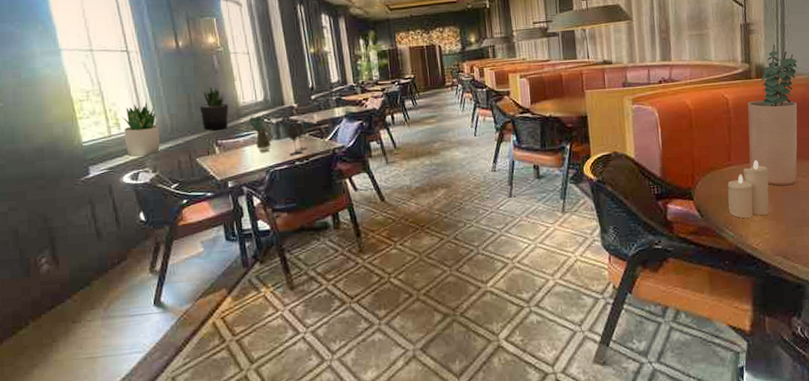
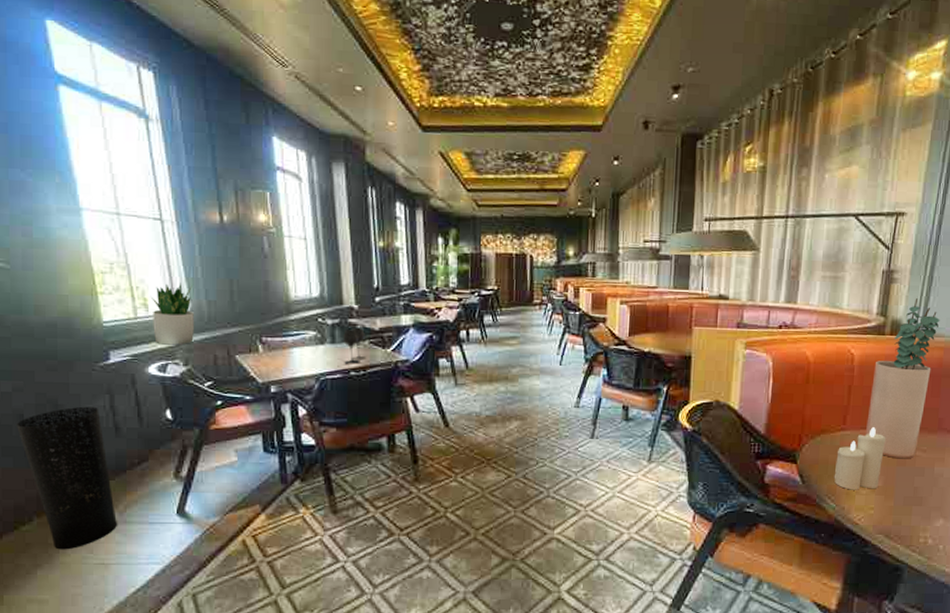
umbrella stand: none [12,216,102,349] -> present [17,406,117,550]
planter: present [199,87,229,131] -> none [243,273,278,325]
vase: present [249,115,271,153] -> none [300,313,324,358]

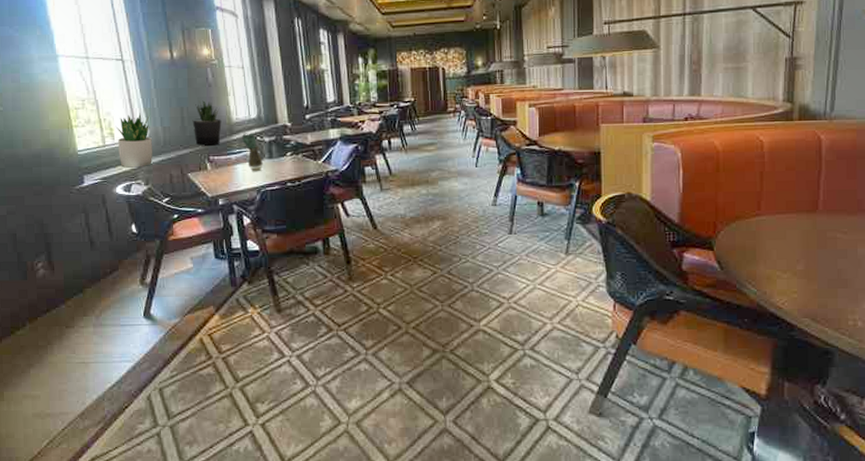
umbrella stand: present [17,406,117,550] -> none [11,224,94,351]
planter: none [243,273,278,325] -> present [192,100,222,146]
vase: none [300,313,324,358] -> present [241,133,263,172]
wine glass: present [343,326,366,364] -> none [279,141,300,176]
candle: present [834,427,886,490] -> none [752,212,804,275]
vase: present [865,298,940,459] -> none [781,83,850,242]

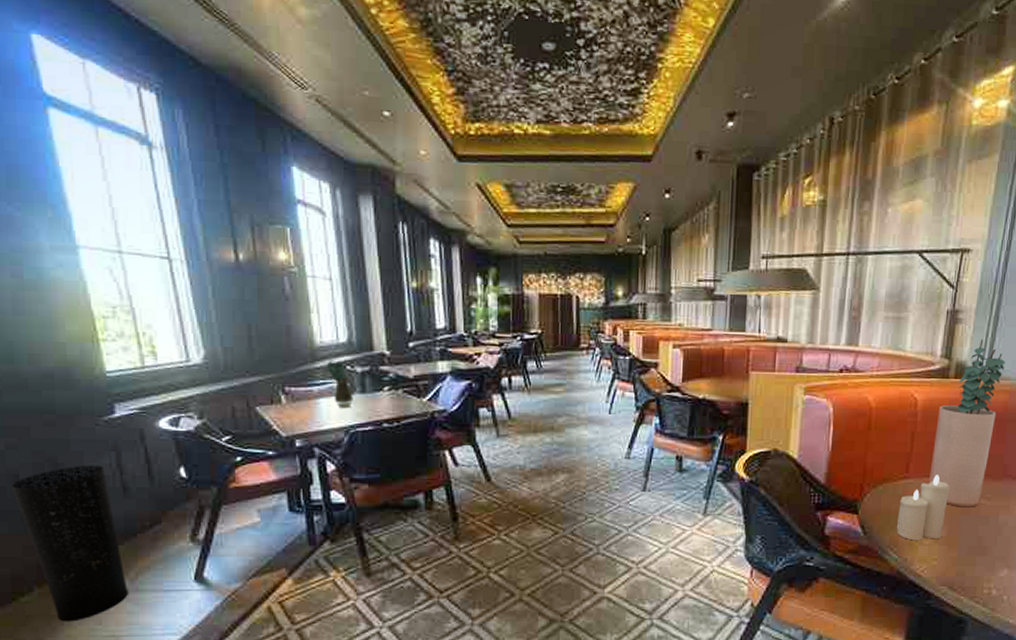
umbrella stand: none [11,224,94,351] -> present [11,465,128,622]
planter: present [116,113,152,168] -> none [160,328,209,397]
planter: present [192,100,222,146] -> none [263,317,301,374]
candle: none [752,212,804,275] -> present [896,475,950,541]
vase: none [781,83,850,242] -> present [928,340,1006,508]

